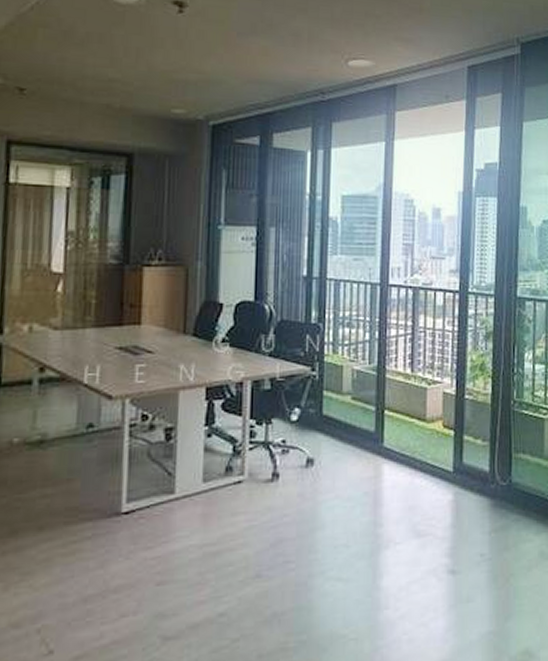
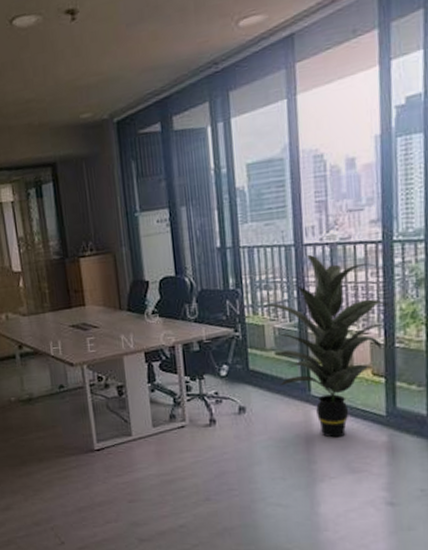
indoor plant: none [345,295,465,497] -> present [264,254,392,438]

